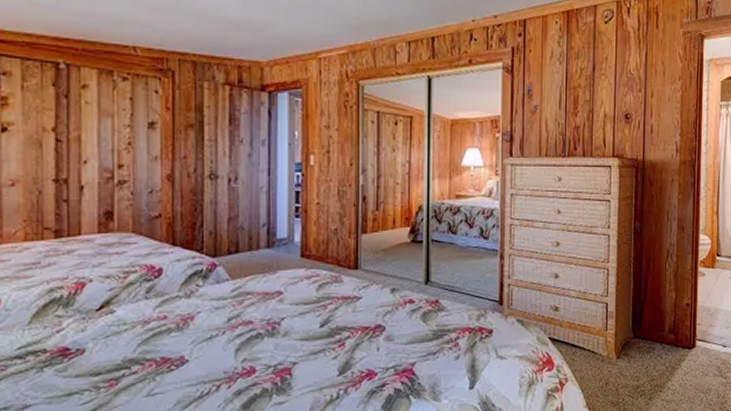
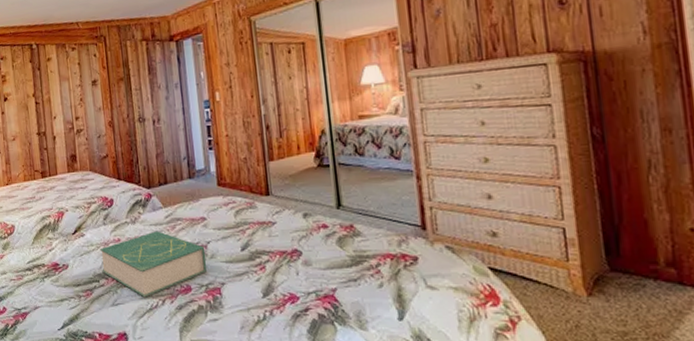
book: none [135,306,278,384] -> present [99,231,208,298]

